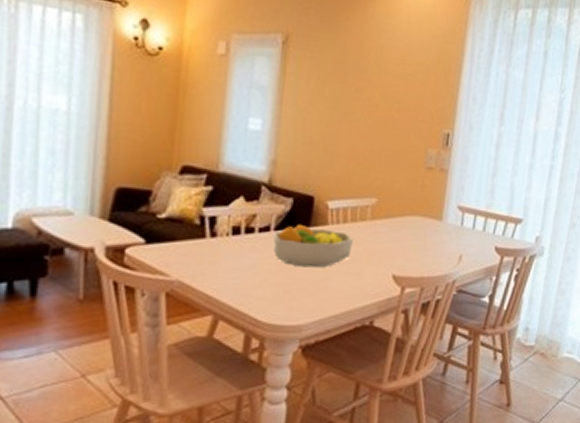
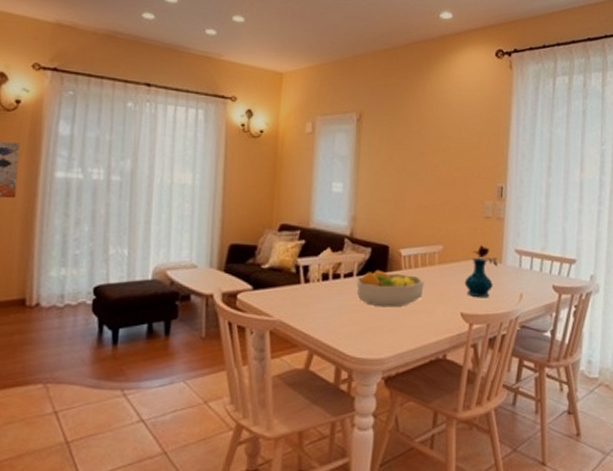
vase: none [398,199,438,259] -> present [464,245,498,298]

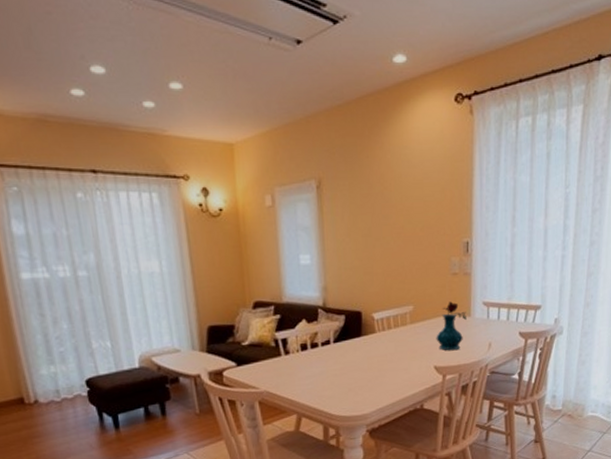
fruit bowl: present [355,269,424,308] -> none [333,335,398,369]

